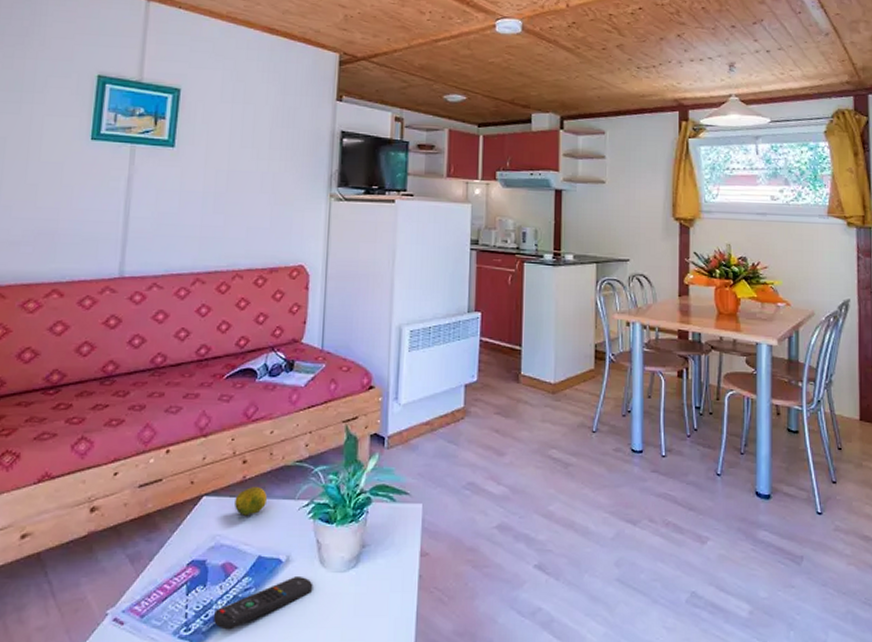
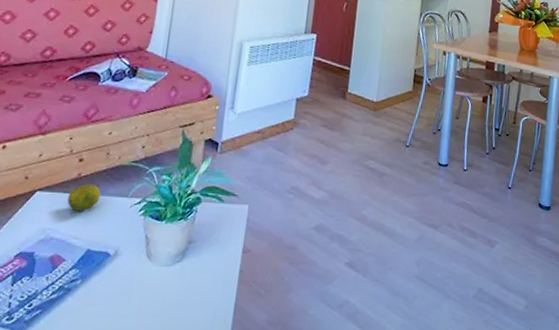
remote control: present [214,577,313,630] -> none [37,270,139,319]

